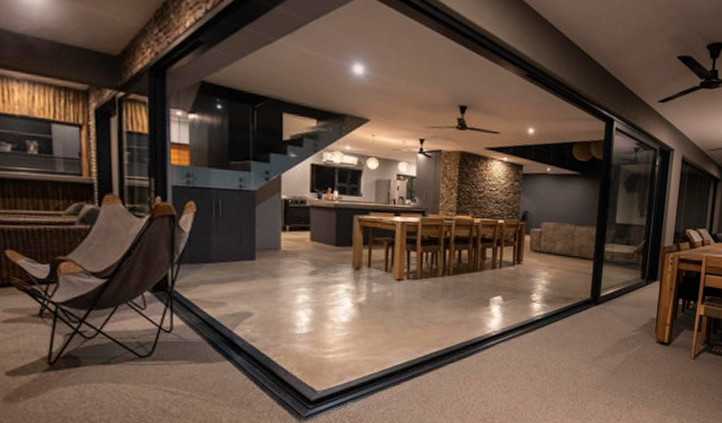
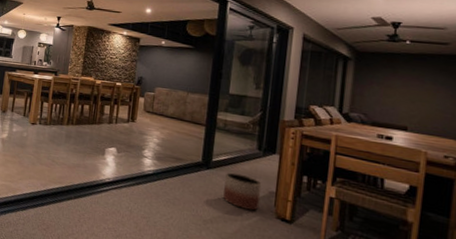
planter: none [611,305,645,339] -> present [223,172,262,211]

